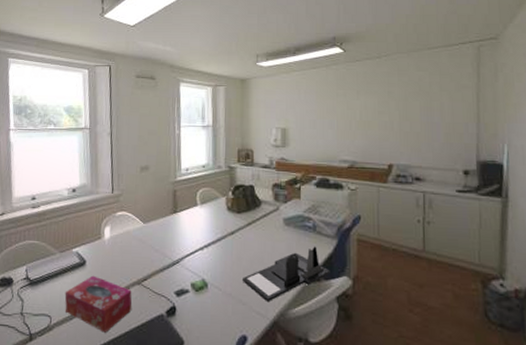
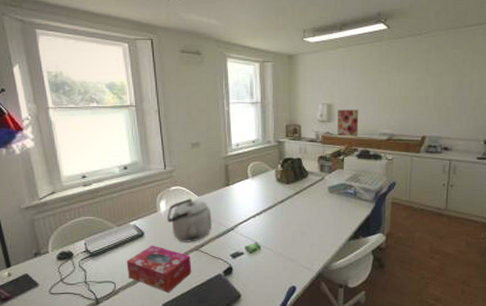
kettle: none [110,225,158,275] -> present [166,198,213,242]
desk organizer: present [243,246,330,303] -> none [292,210,368,259]
wall art: none [292,134,316,164] -> present [337,109,359,137]

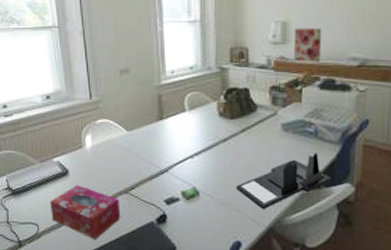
kettle: present [166,198,213,242] -> none [92,133,144,184]
desk organizer: none [292,210,368,259] -> present [236,153,332,210]

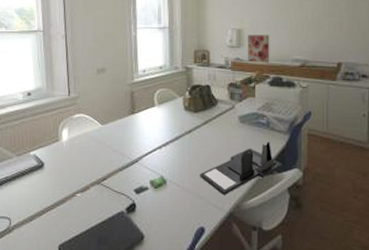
tissue box: present [50,185,121,240] -> none [23,177,93,231]

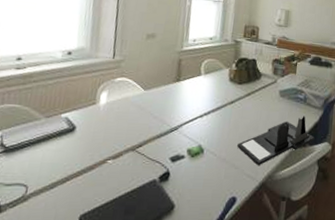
wall art: present [247,35,270,63] -> none [293,16,314,44]

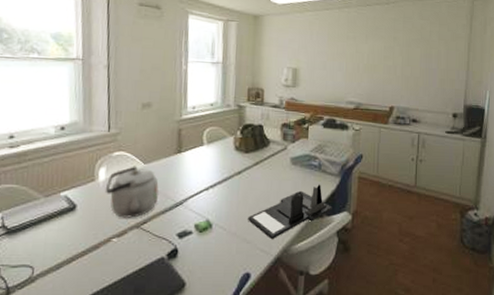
kettle: none [105,91,157,141] -> present [105,166,159,218]

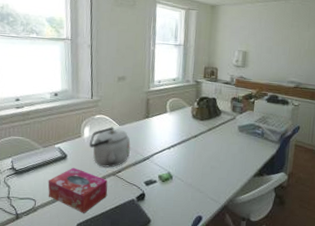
tissue box: none [50,220,130,280] -> present [48,167,108,213]
desk organizer: present [248,184,332,240] -> none [201,149,272,191]

